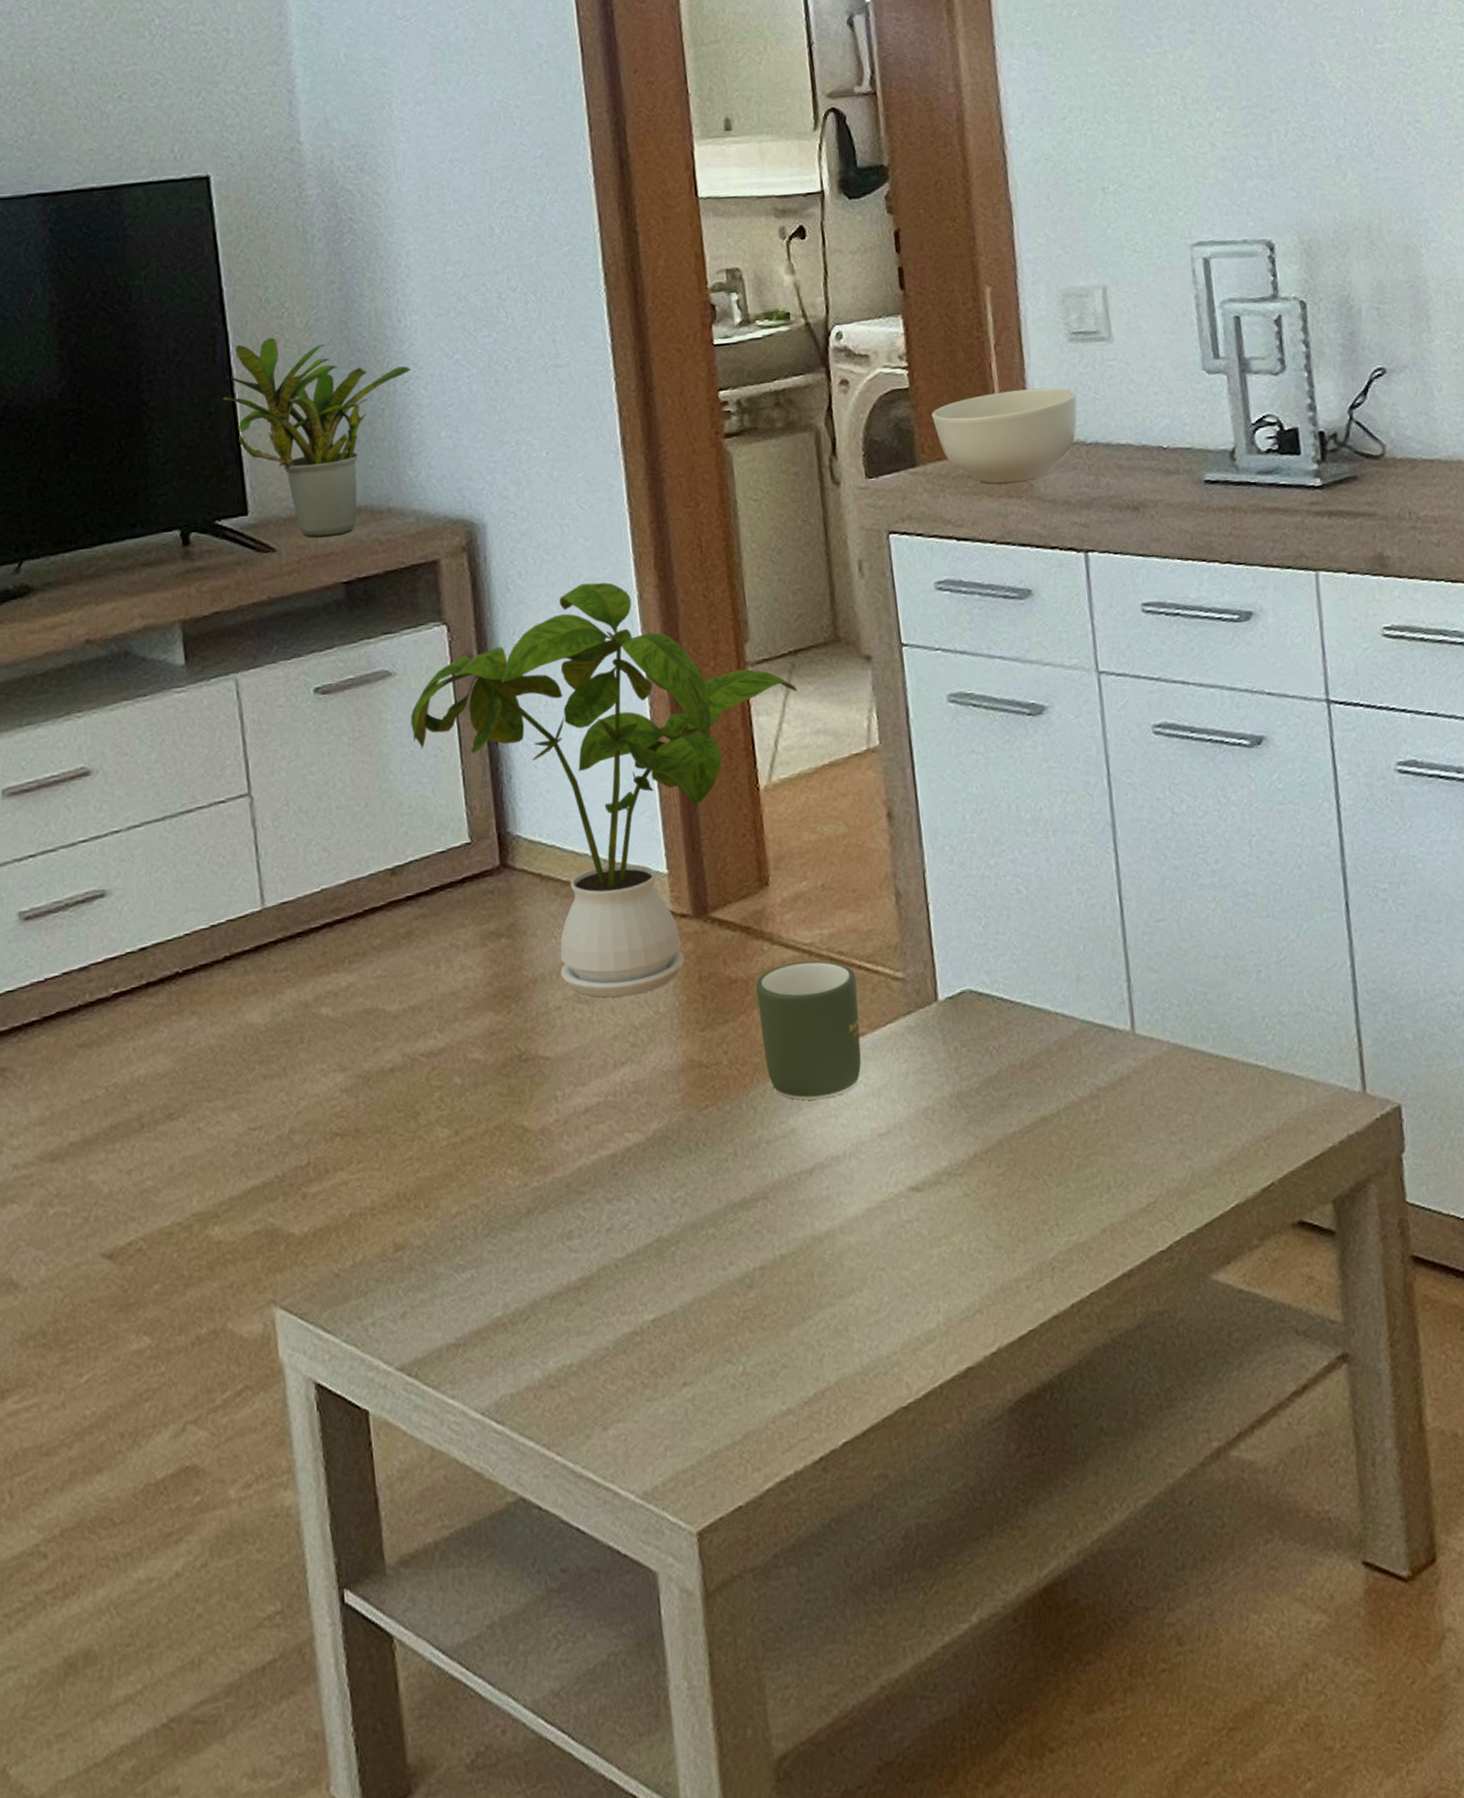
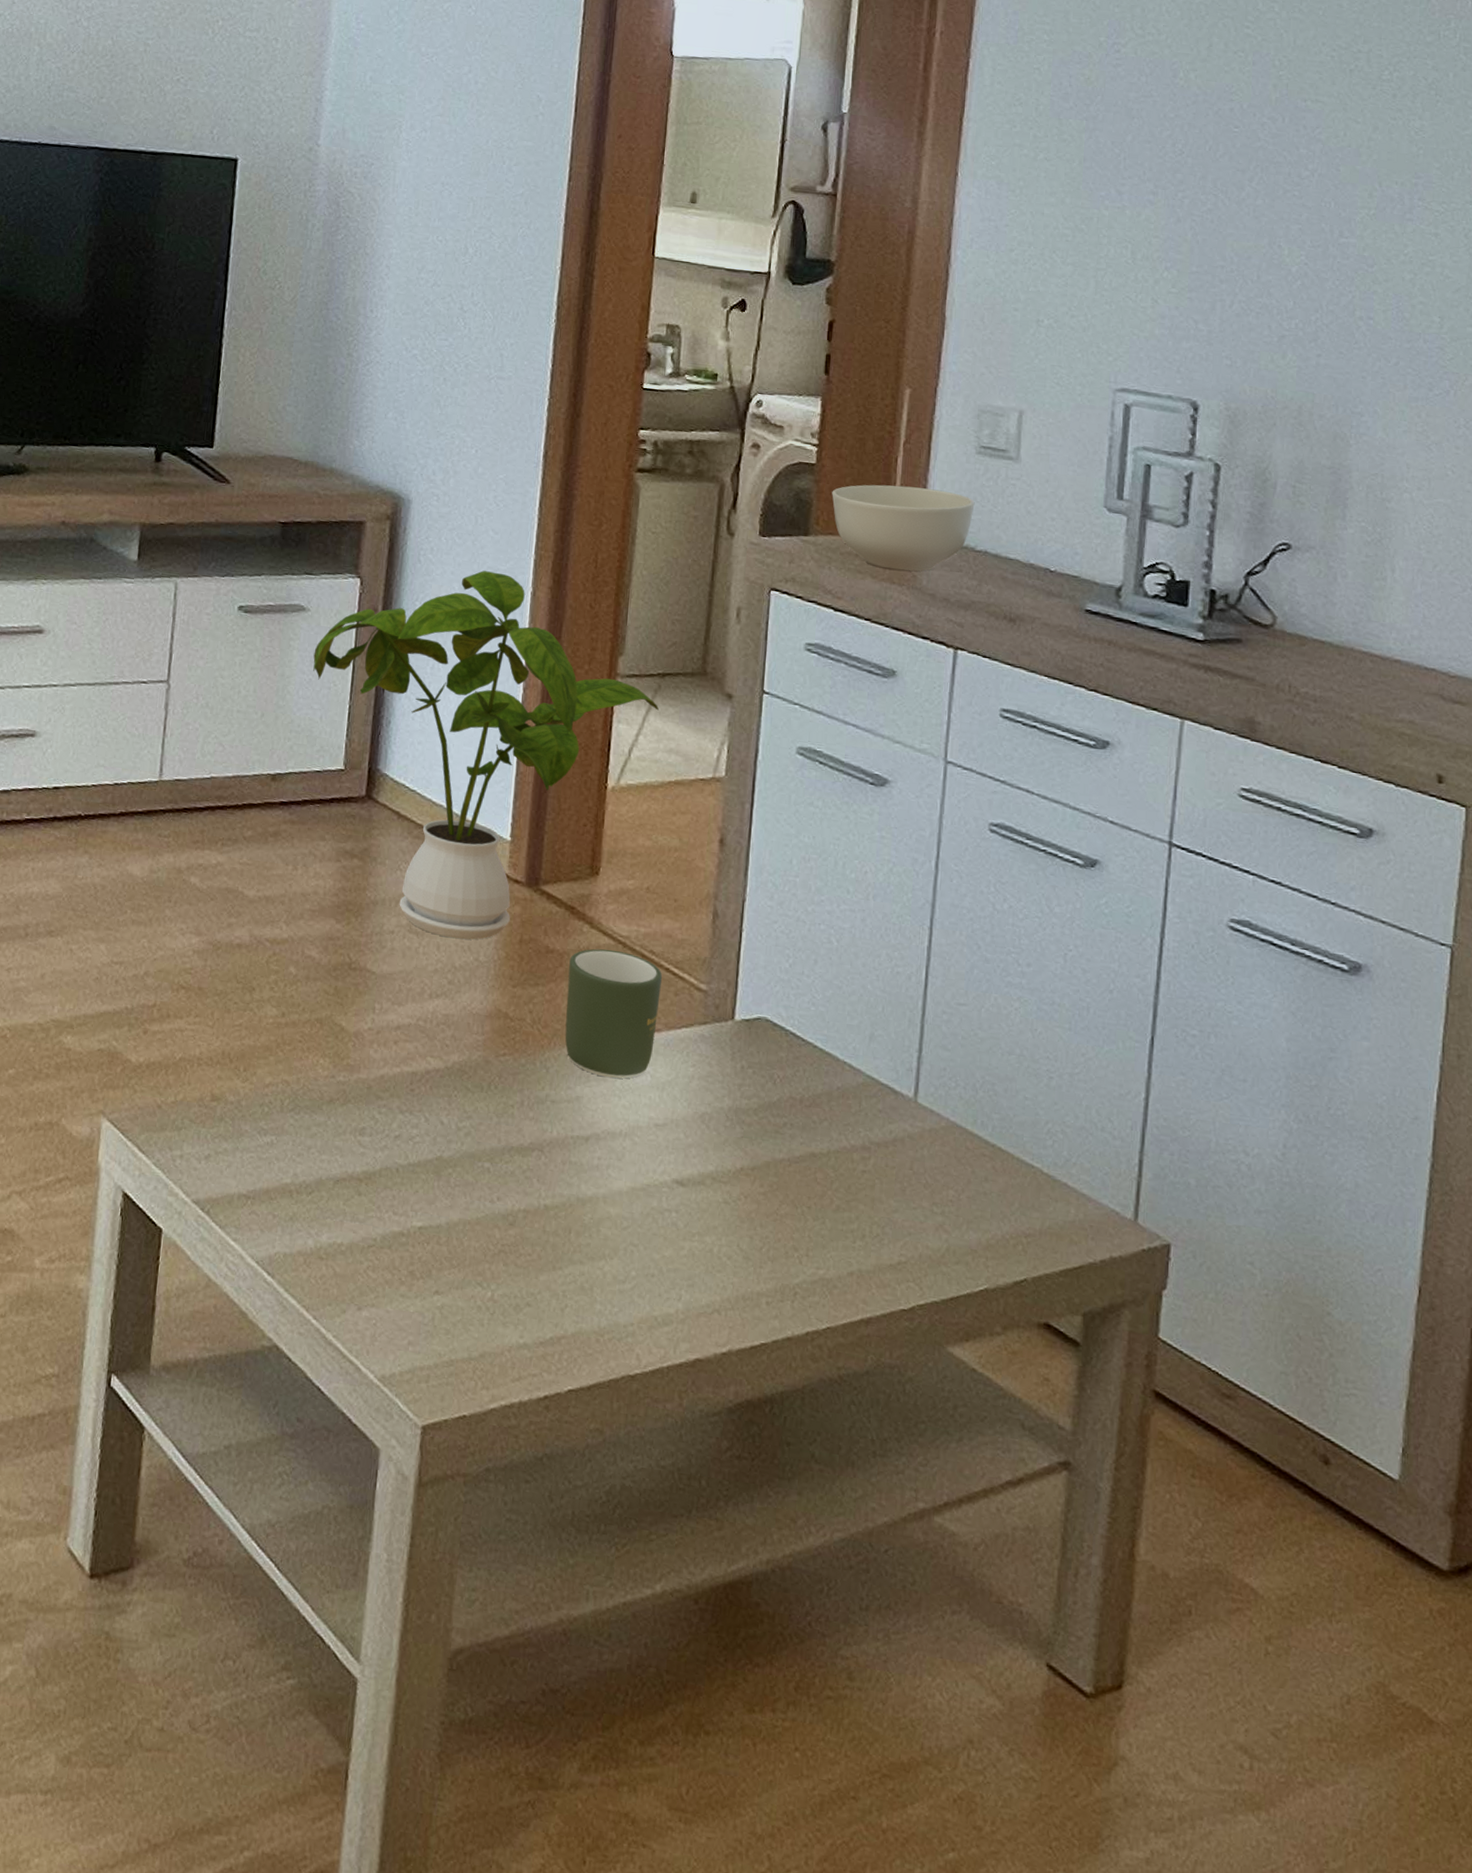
potted plant: present [223,337,412,539] -> none [212,303,374,483]

